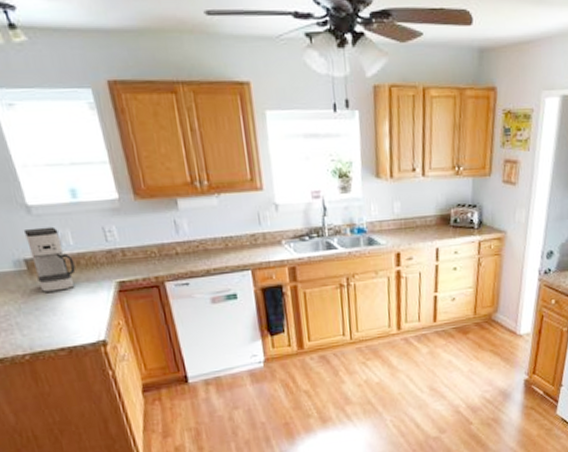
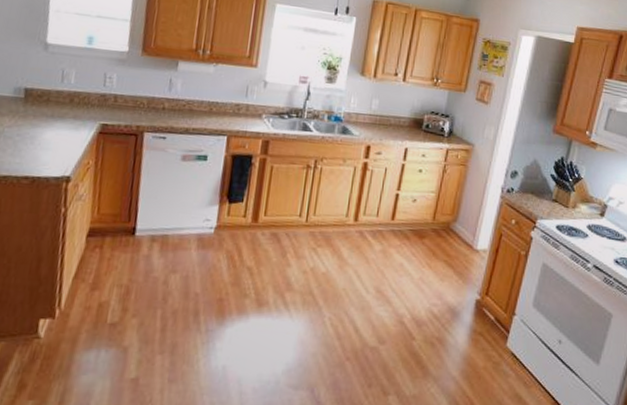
coffee maker: present [23,226,76,292] -> none [29,62,69,123]

